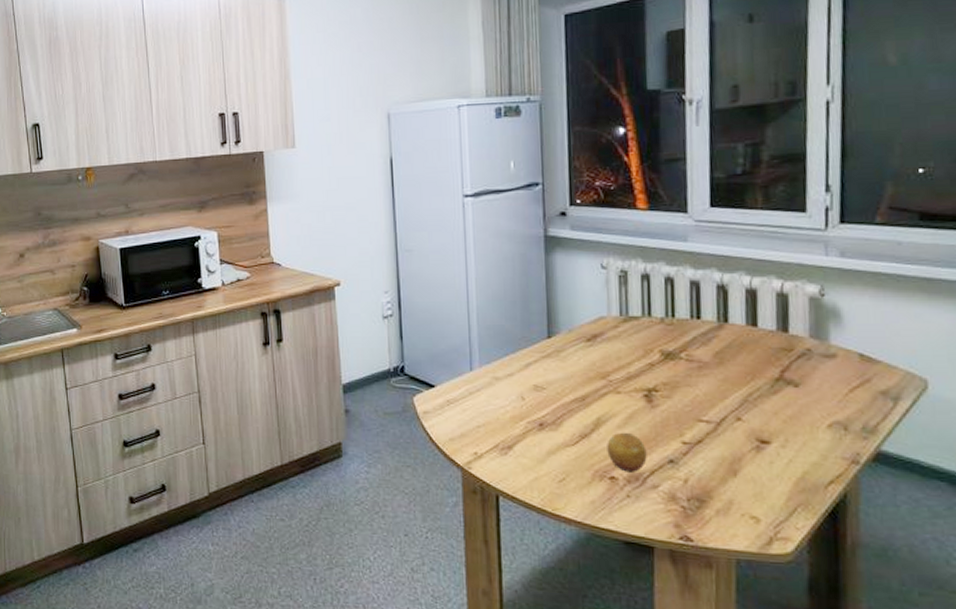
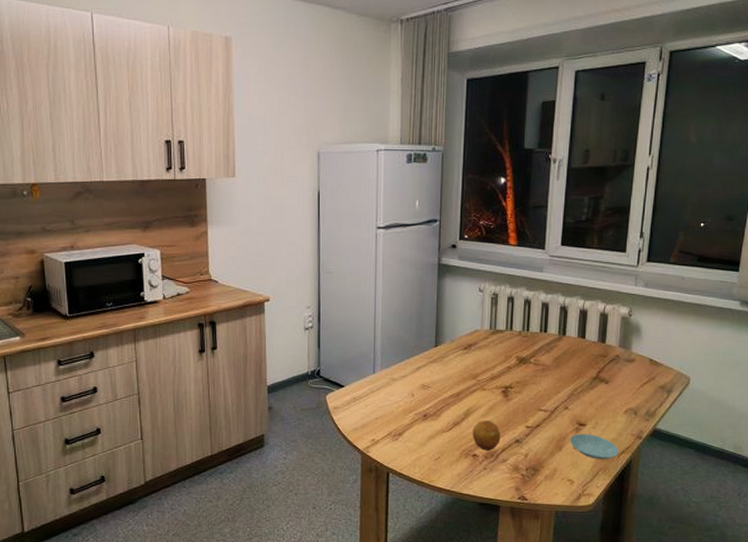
saucer: none [748,454,826,491] -> present [570,434,619,459]

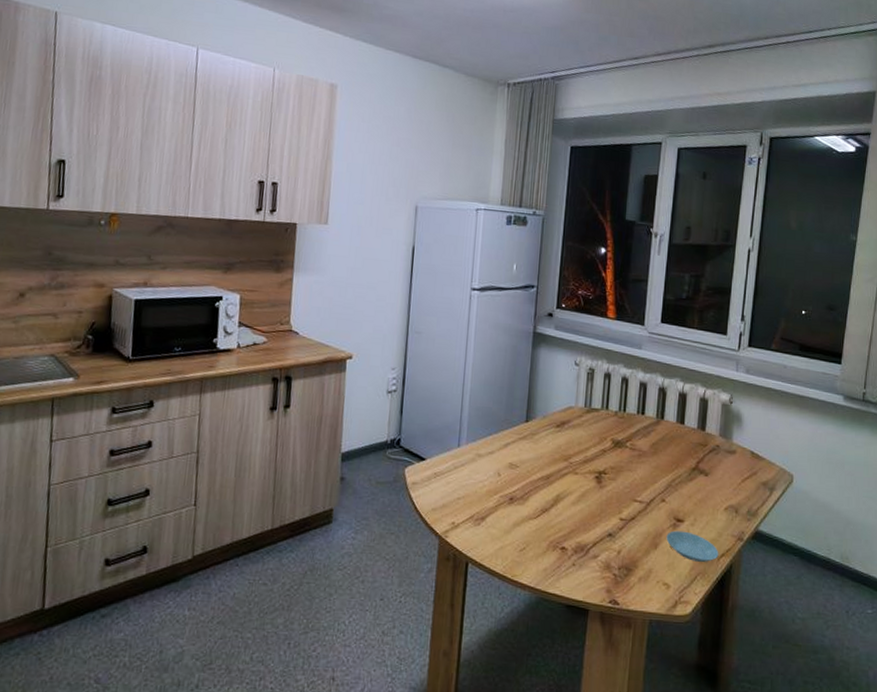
fruit: present [472,420,501,450] -> none [561,508,592,544]

